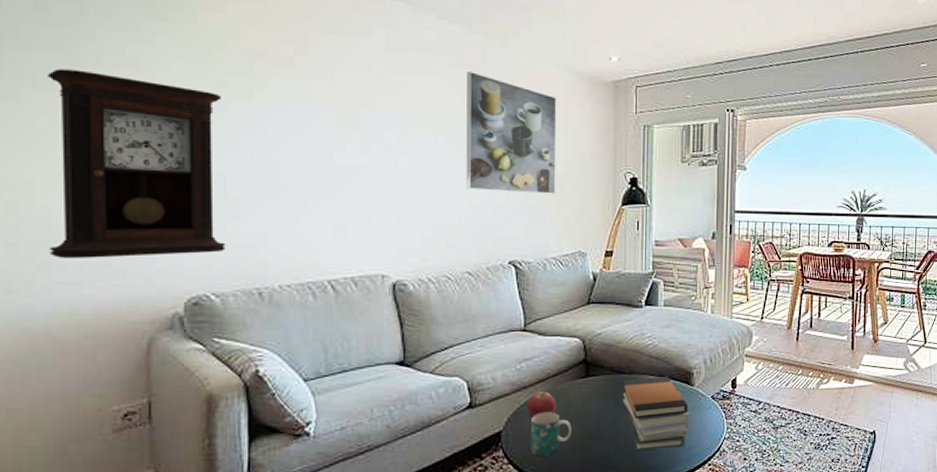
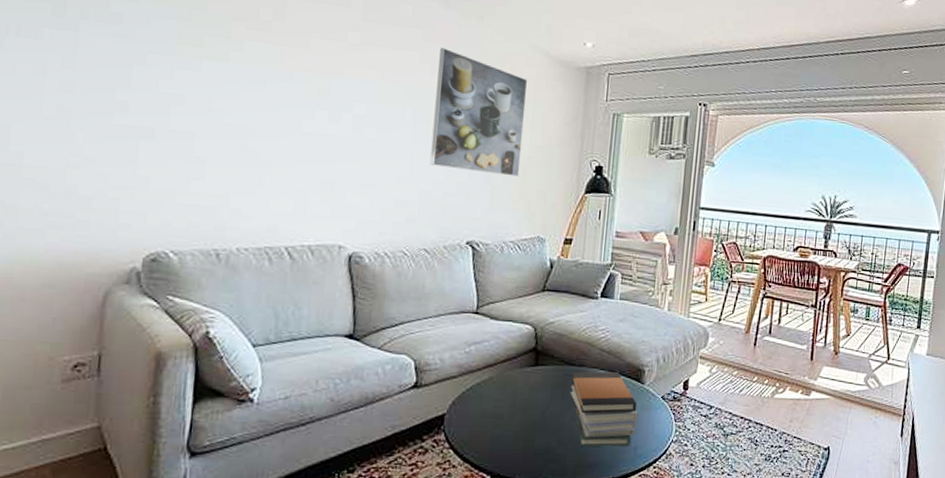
pendulum clock: present [48,68,226,258] -> none [18,18,197,211]
apple: present [527,392,557,419] -> none [472,377,503,404]
mug: present [531,411,572,456] -> none [473,398,516,443]

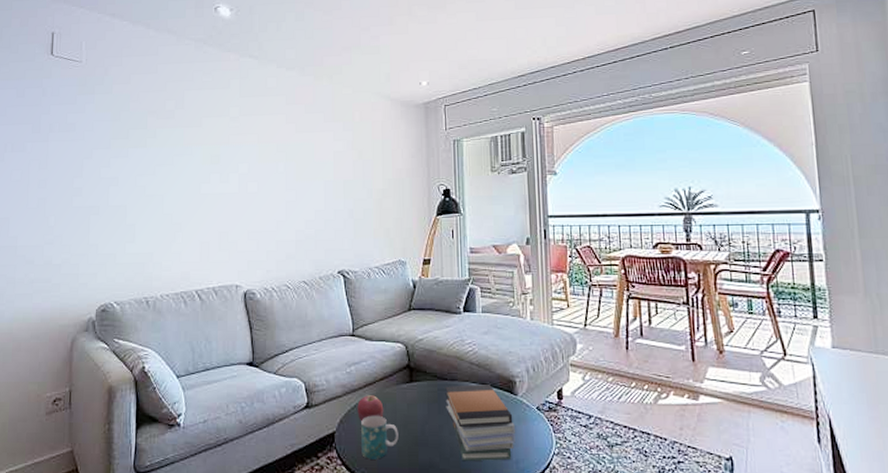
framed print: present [430,48,528,177] -> none [301,108,377,209]
apple: none [472,377,503,404] -> present [357,395,384,422]
mug: none [473,398,516,443] -> present [361,415,399,459]

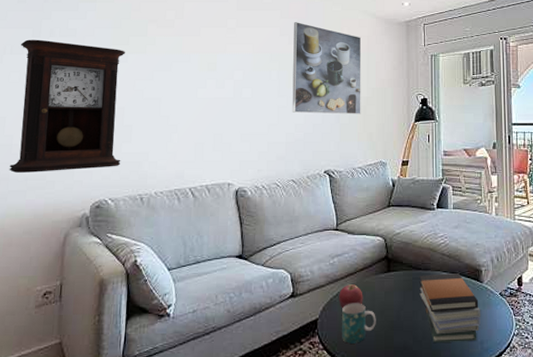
pendulum clock: none [15,135,125,275] -> present [9,39,125,173]
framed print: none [301,108,377,209] -> present [292,22,362,114]

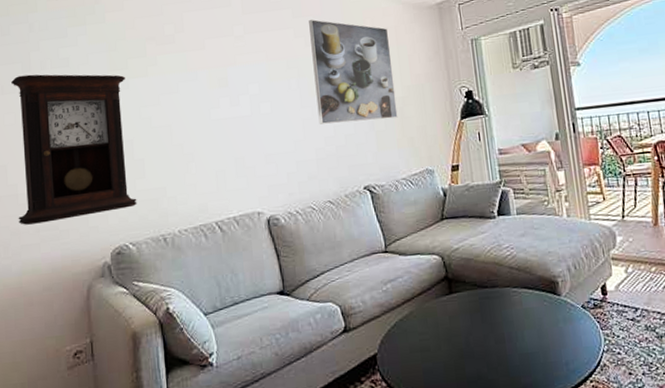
apple: present [339,284,363,309] -> none [397,311,426,340]
mug: present [342,303,376,344] -> none [403,331,443,378]
book stack: present [419,272,480,344] -> none [486,286,563,370]

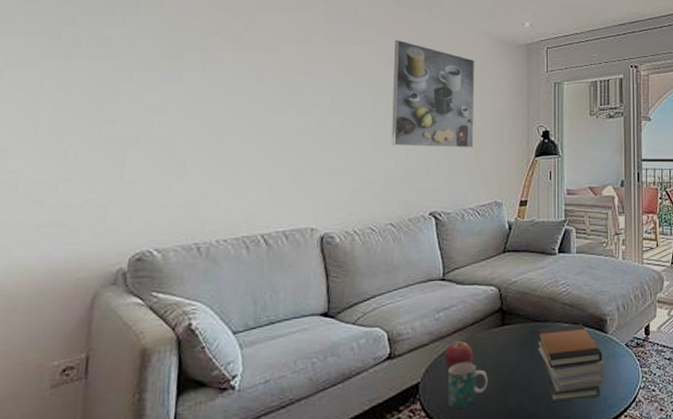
pendulum clock: present [11,74,137,225] -> none [13,49,178,219]
apple: none [397,311,426,340] -> present [445,341,474,370]
mug: none [403,331,443,378] -> present [448,362,488,409]
book stack: none [486,286,563,370] -> present [537,323,604,403]

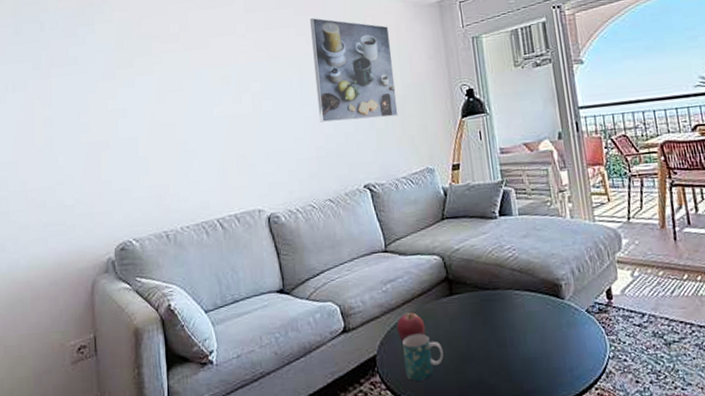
book stack: present [537,323,604,403] -> none [487,289,567,375]

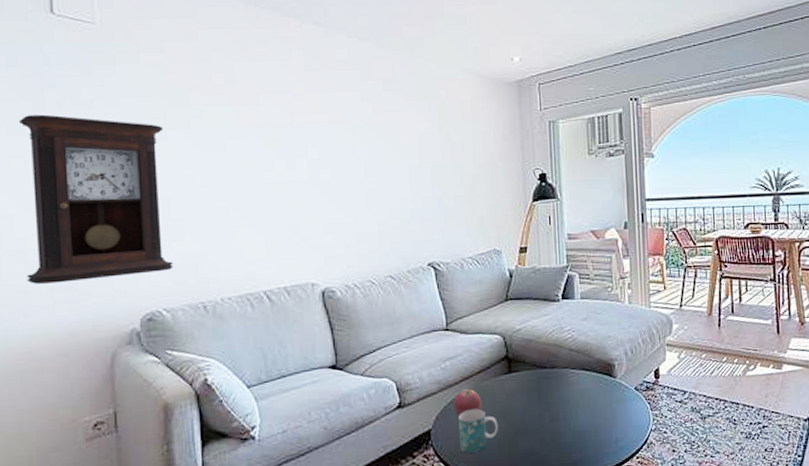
pendulum clock: none [23,72,141,220] -> present [19,114,174,284]
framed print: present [310,18,398,122] -> none [378,84,468,197]

